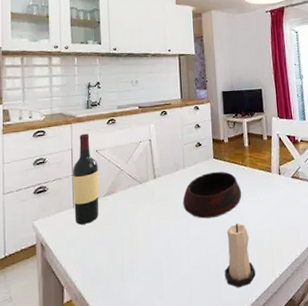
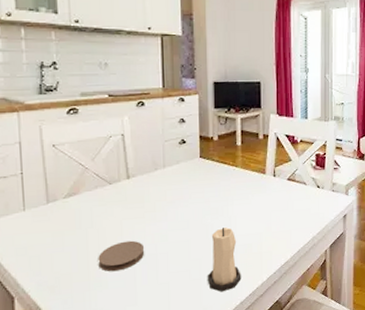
wine bottle: present [72,133,99,225] -> none [21,124,58,230]
coaster: none [131,235,170,265] -> present [98,240,145,272]
bowl: present [182,171,242,219] -> none [161,171,231,223]

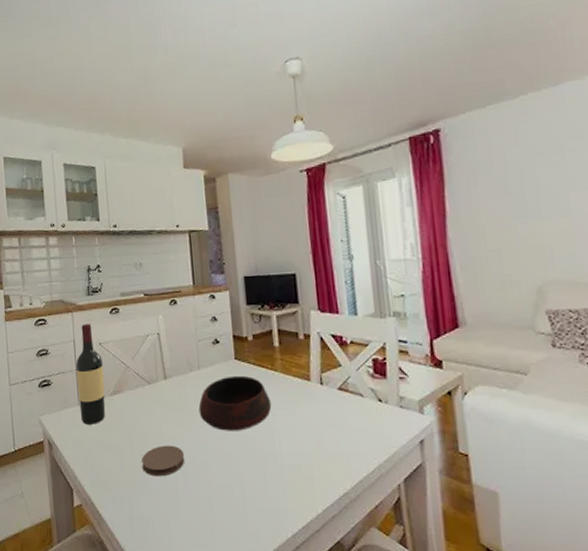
wine bottle: none [21,124,58,230] -> present [75,323,106,424]
bowl: none [161,171,231,223] -> present [198,375,272,431]
candle: present [207,227,241,292] -> none [251,441,291,519]

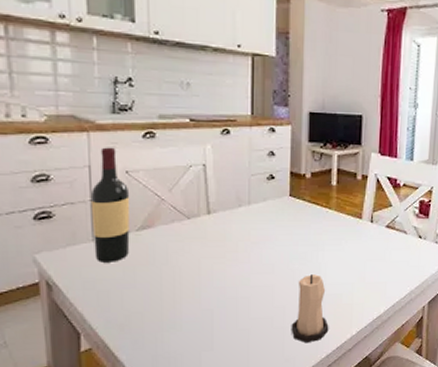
coaster: present [141,445,185,477] -> none [172,281,224,314]
bowl: present [198,375,272,431] -> none [244,212,322,266]
candle: none [251,441,291,519] -> present [291,274,329,344]

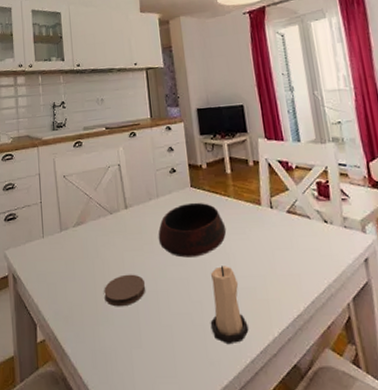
wine bottle: present [90,147,130,263] -> none [40,157,69,257]
coaster: none [172,281,224,314] -> present [104,274,146,307]
bowl: none [244,212,322,266] -> present [158,202,227,258]

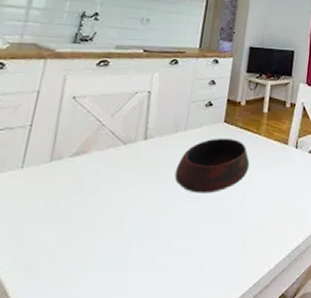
coaster: present [104,274,146,307] -> none [89,211,147,249]
candle: present [210,266,249,345] -> none [209,202,249,281]

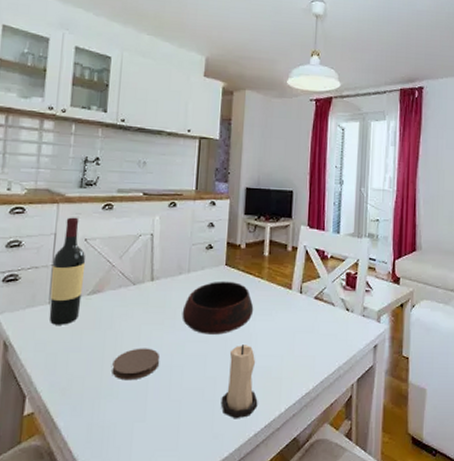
wine bottle: none [19,73,73,192] -> present [48,217,86,325]
coaster: none [89,211,147,249] -> present [112,348,161,381]
candle: none [209,202,249,281] -> present [220,345,258,419]

